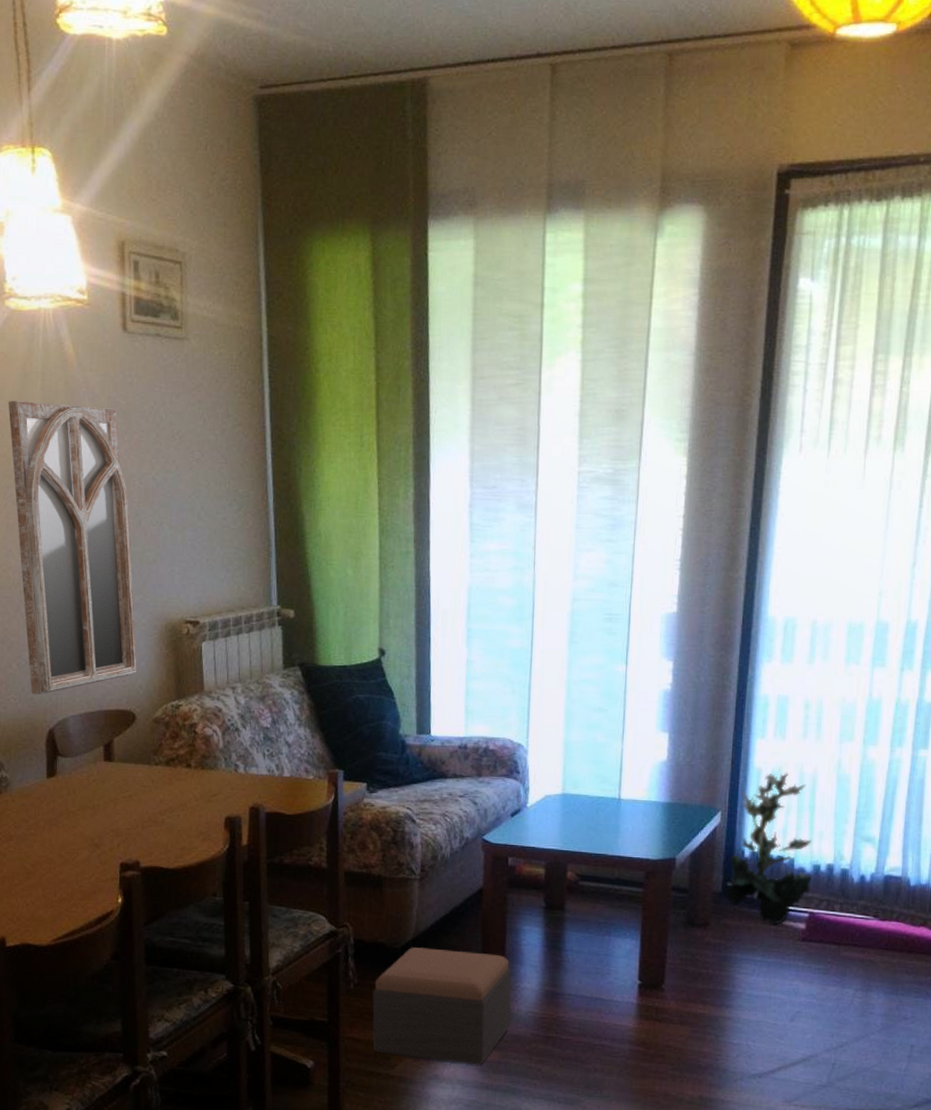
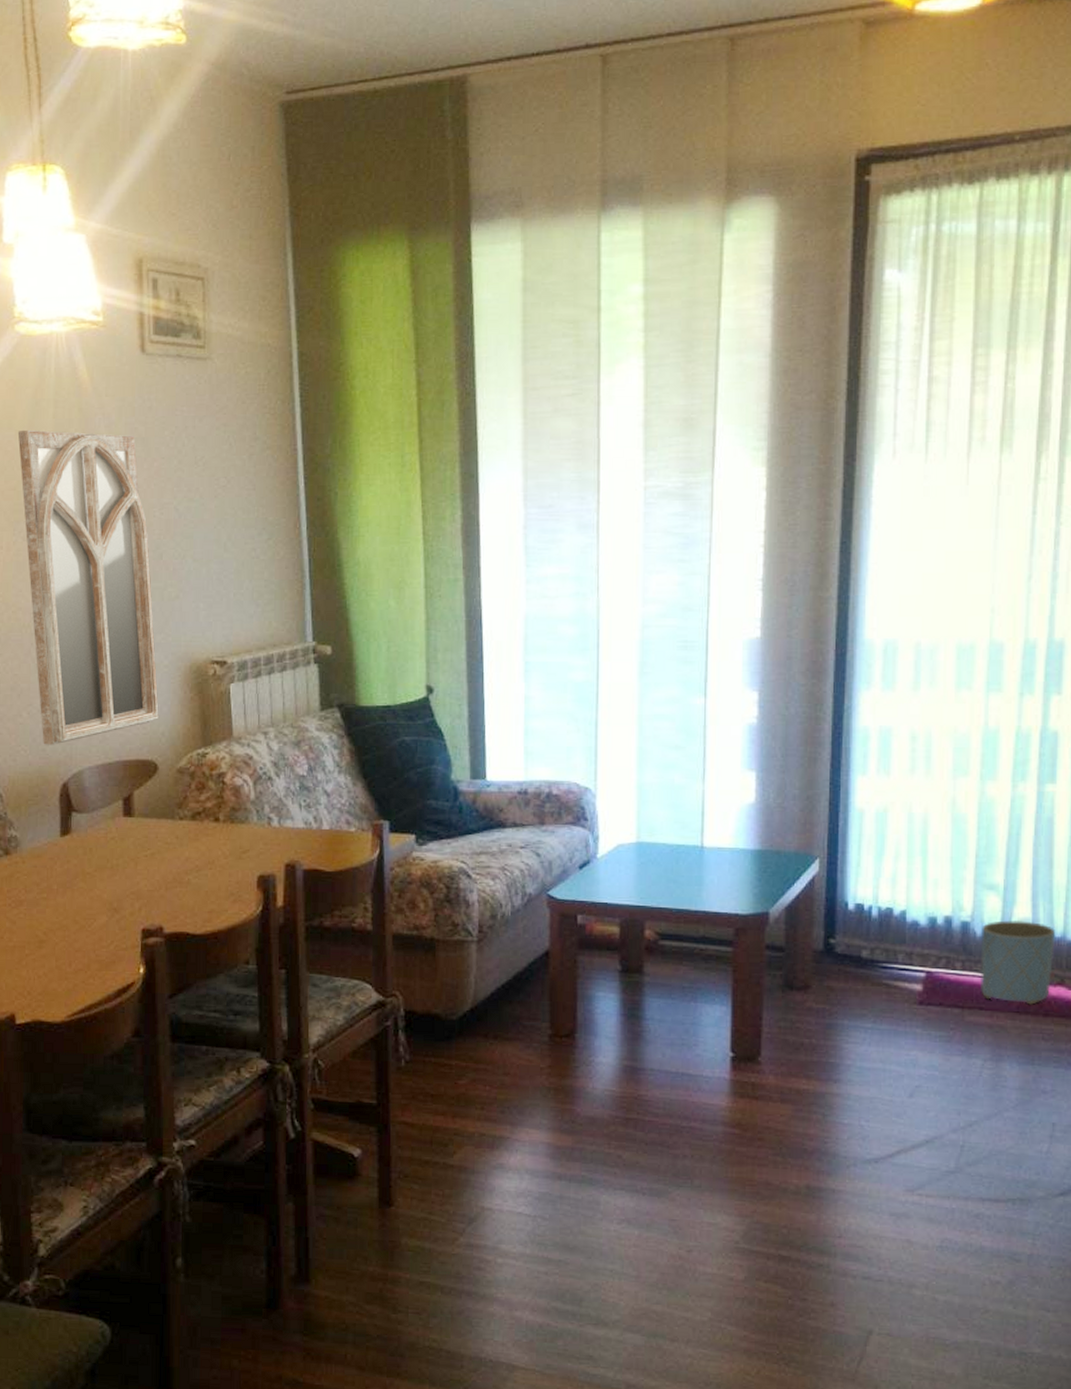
footstool: present [372,947,512,1065] -> none [426,1018,586,1152]
decorative plant: present [726,772,813,925] -> none [828,813,929,987]
planter: none [855,869,921,943] -> present [981,920,1055,1005]

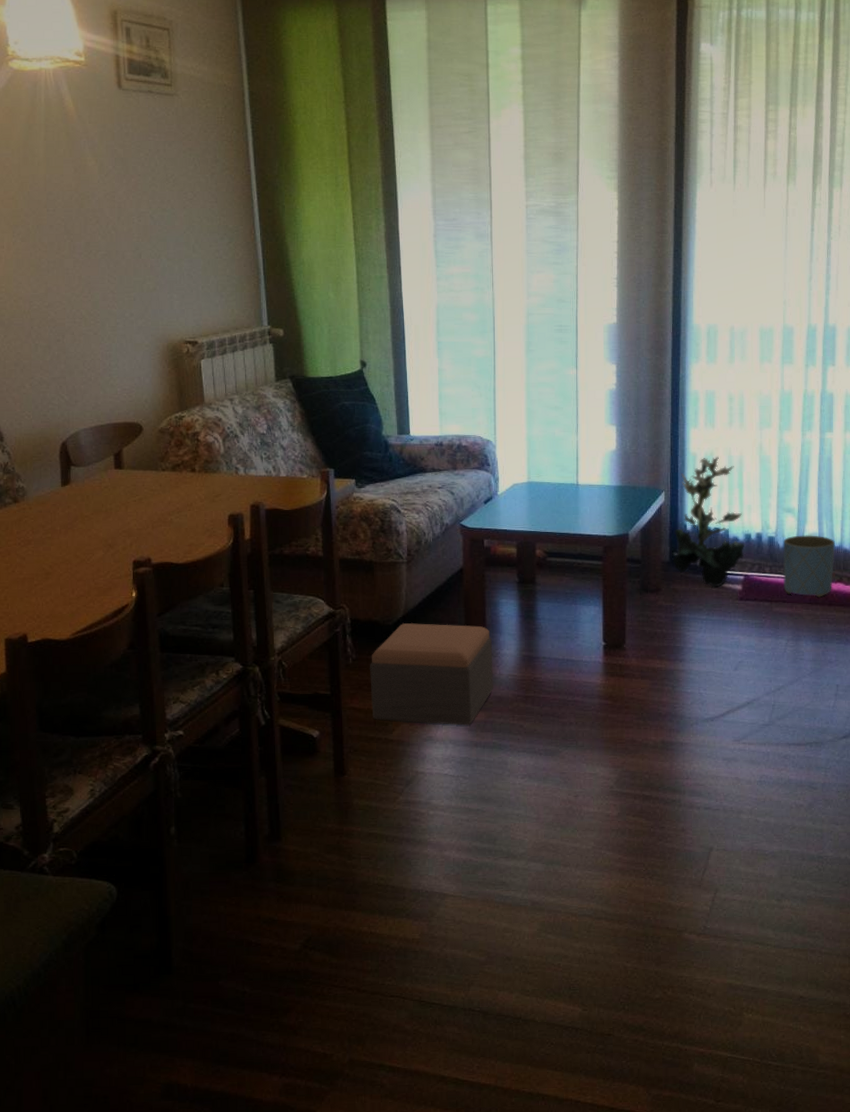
home mirror: present [17,429,159,745] -> none [14,149,142,411]
footstool: none [426,1018,586,1152] -> present [369,623,494,726]
decorative plant: none [828,813,929,987] -> present [673,456,745,588]

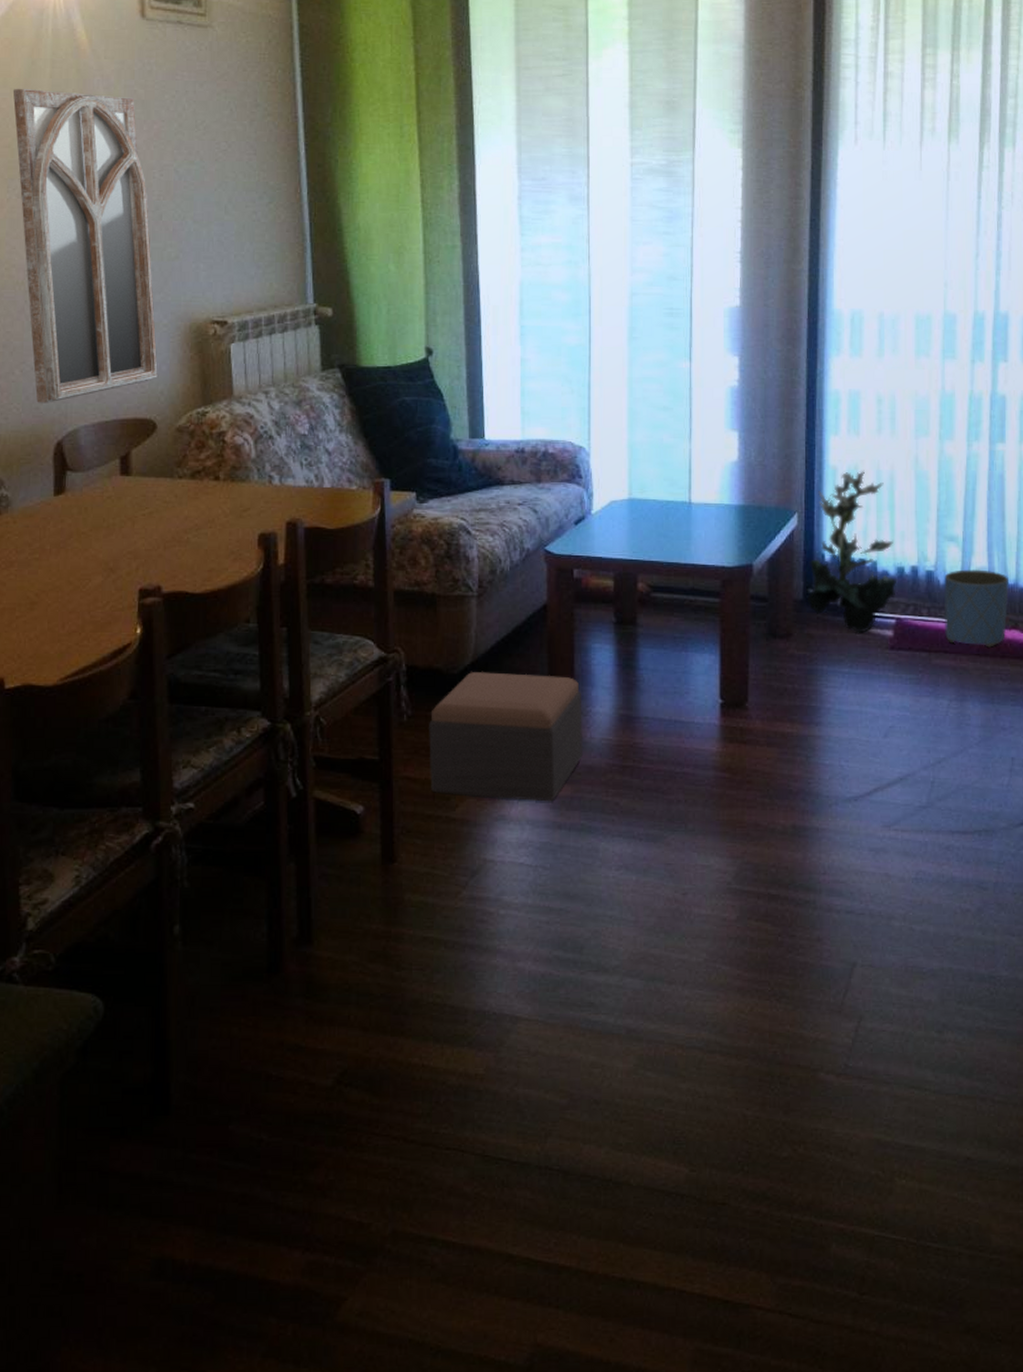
home mirror: none [14,149,142,411] -> present [12,88,158,403]

